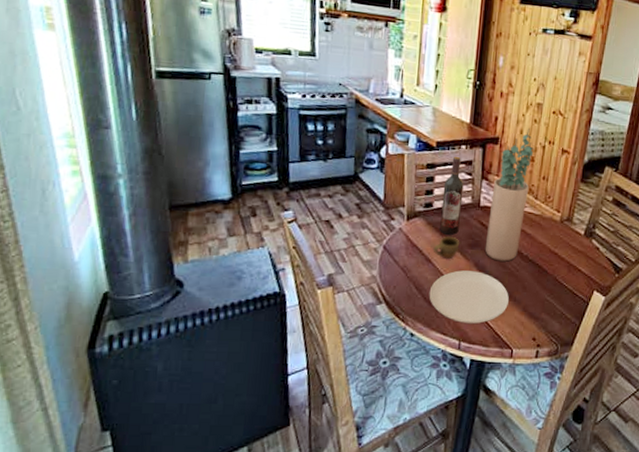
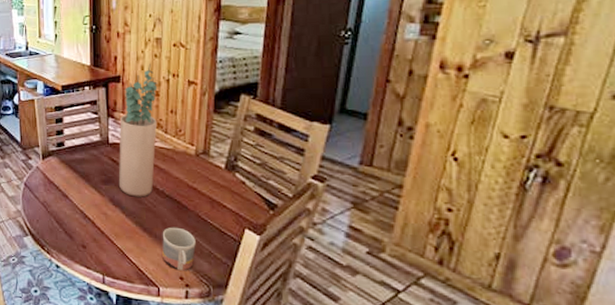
plate: present [429,270,509,324] -> none [69,206,149,259]
cup: present [433,236,460,259] -> none [68,173,93,194]
wine bottle: present [440,156,464,235] -> none [72,97,92,172]
mug: none [518,290,551,332] -> present [161,227,196,271]

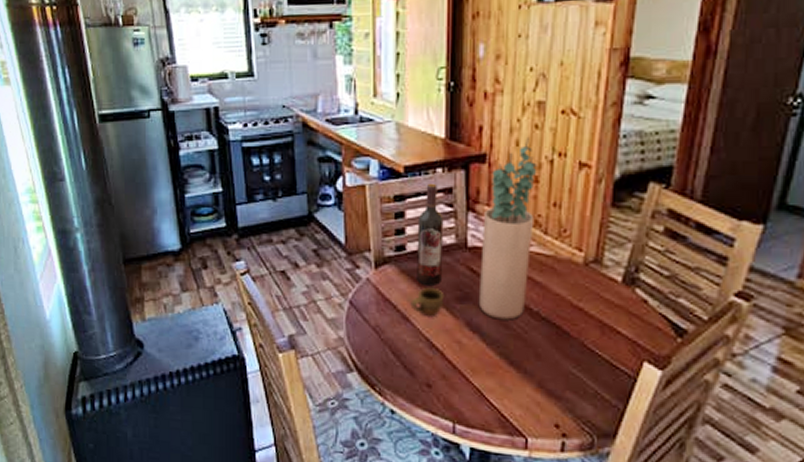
cup: none [68,173,93,194] -> present [410,287,445,316]
wine bottle: none [72,97,92,172] -> present [417,183,444,285]
mug: present [161,227,196,271] -> none [532,359,578,417]

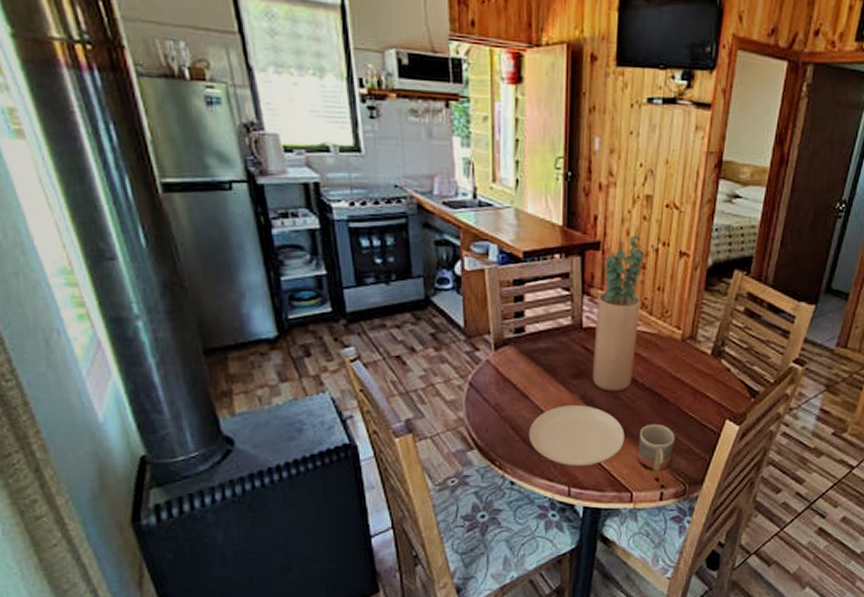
cup: present [410,287,445,316] -> none [529,365,561,392]
plate: none [410,331,517,402] -> present [528,405,624,466]
wine bottle: present [417,183,444,285] -> none [535,268,561,364]
mug: none [532,359,578,417] -> present [637,423,675,471]

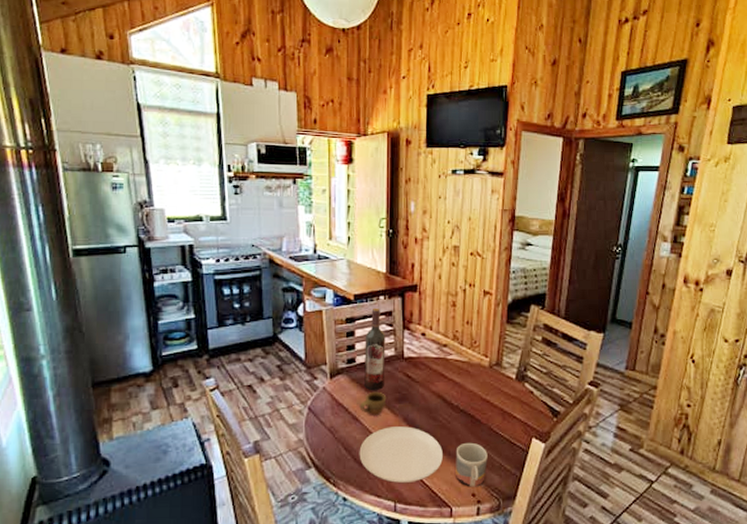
cup: none [529,365,561,392] -> present [359,391,387,415]
wine bottle: none [535,268,561,364] -> present [364,308,386,390]
vase: present [592,227,645,392] -> none [413,272,455,414]

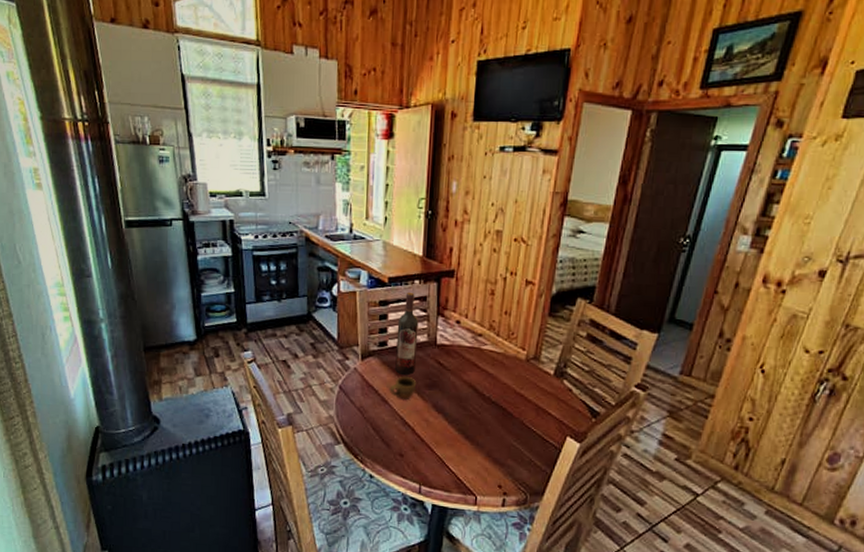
plate: present [359,426,443,483] -> none [387,412,471,468]
mug: present [454,442,488,487] -> none [481,434,518,479]

